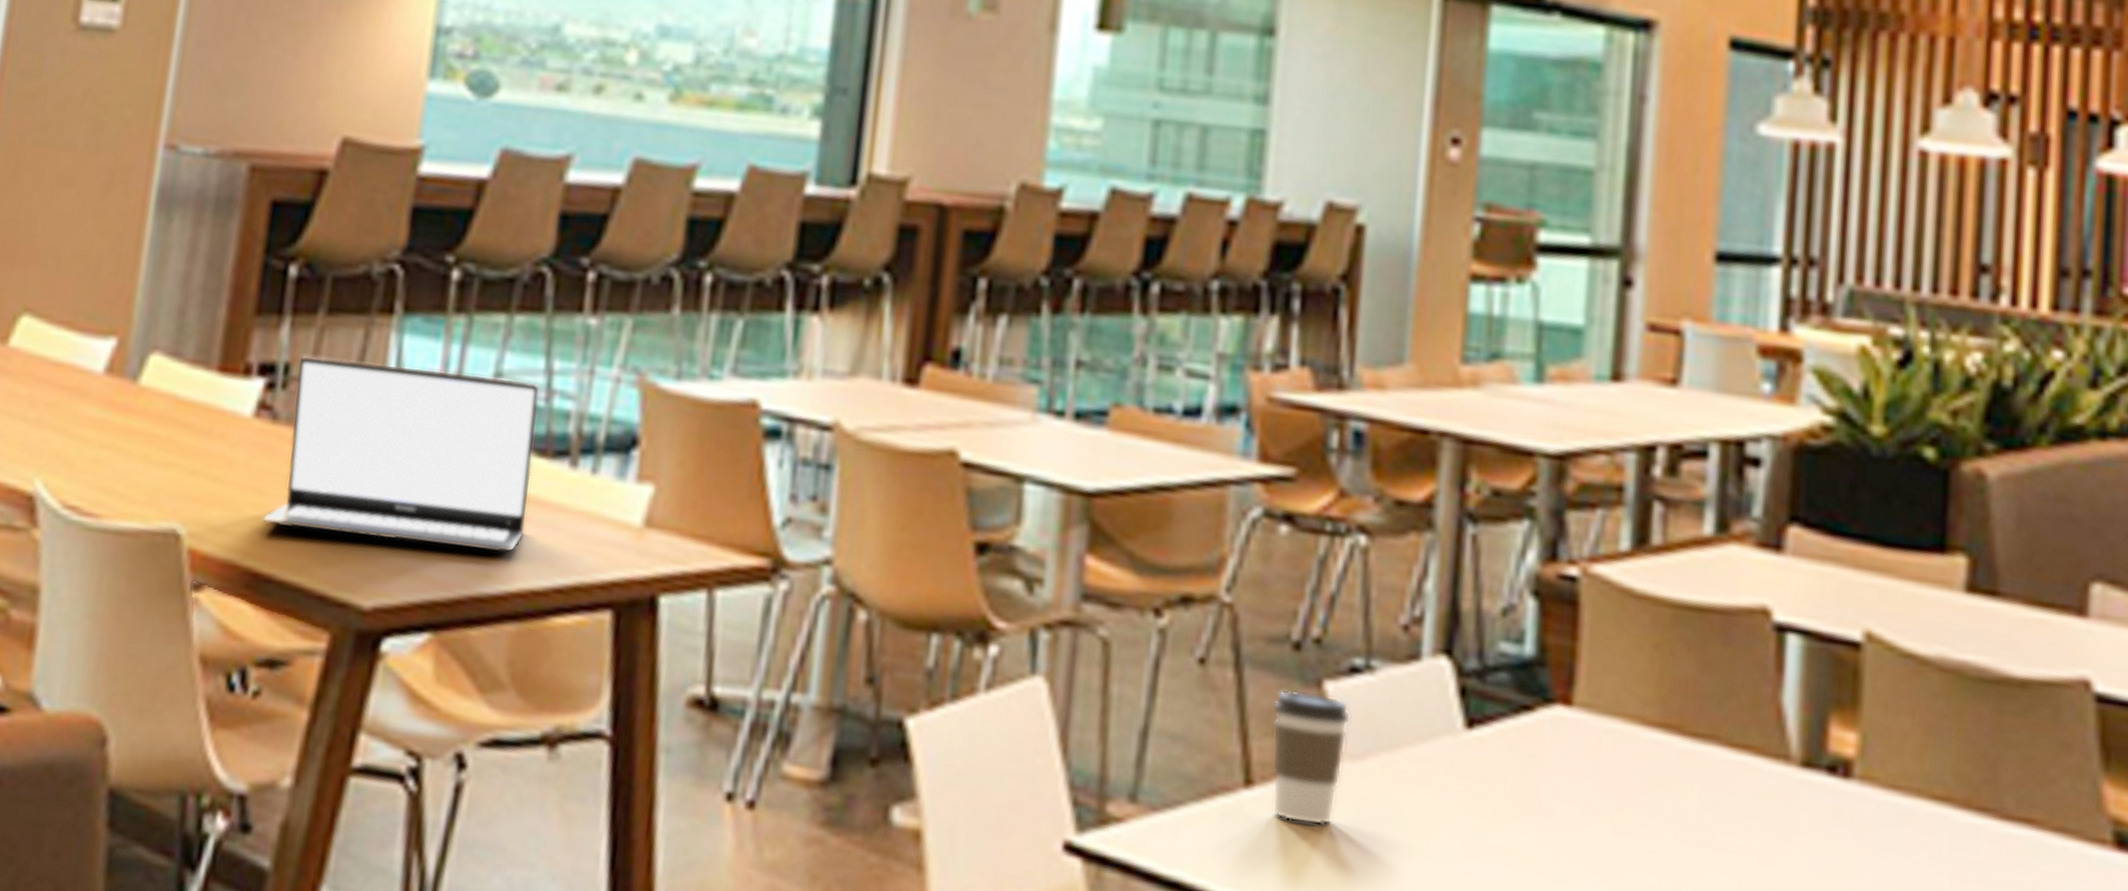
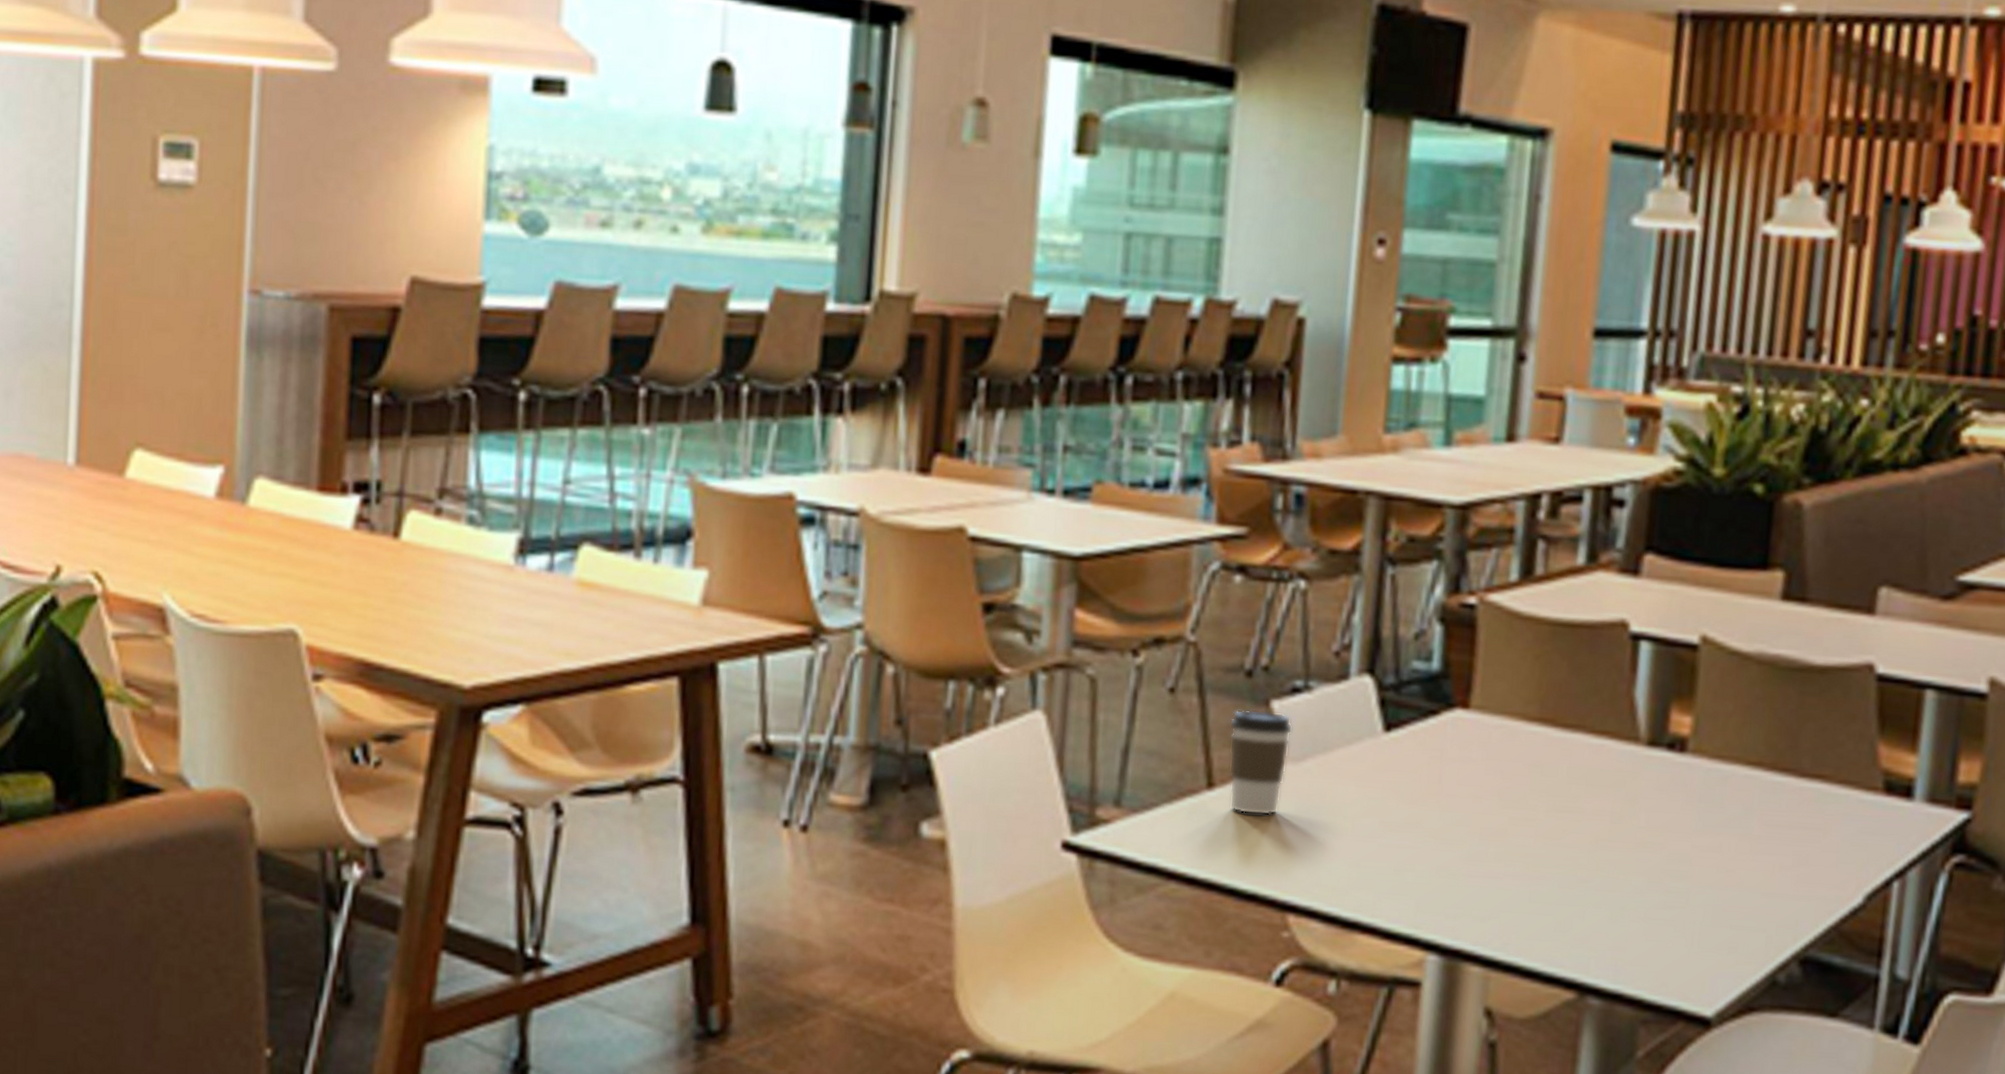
laptop: present [262,356,540,552] -> none [369,474,604,634]

